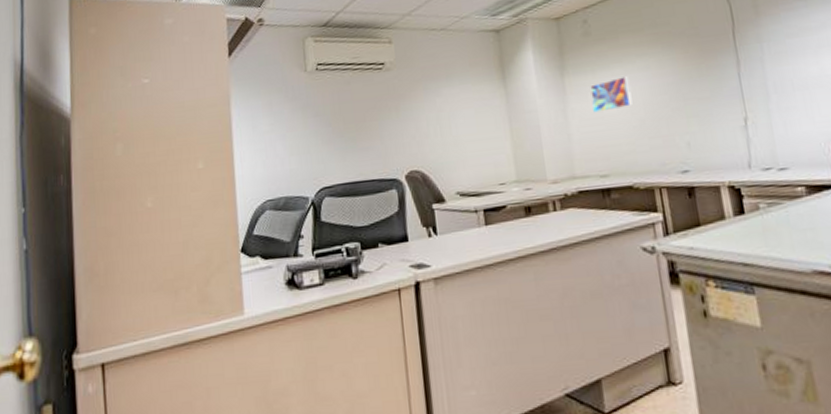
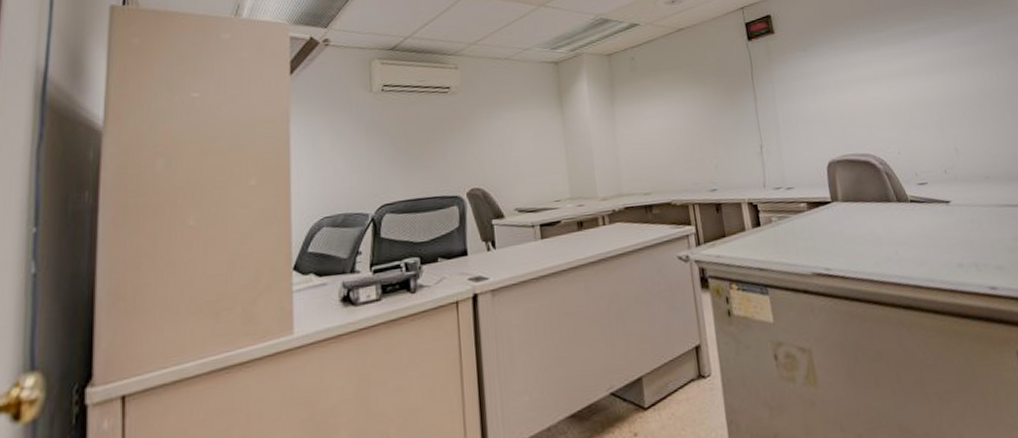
map: present [590,76,633,113] -> none [636,107,671,138]

